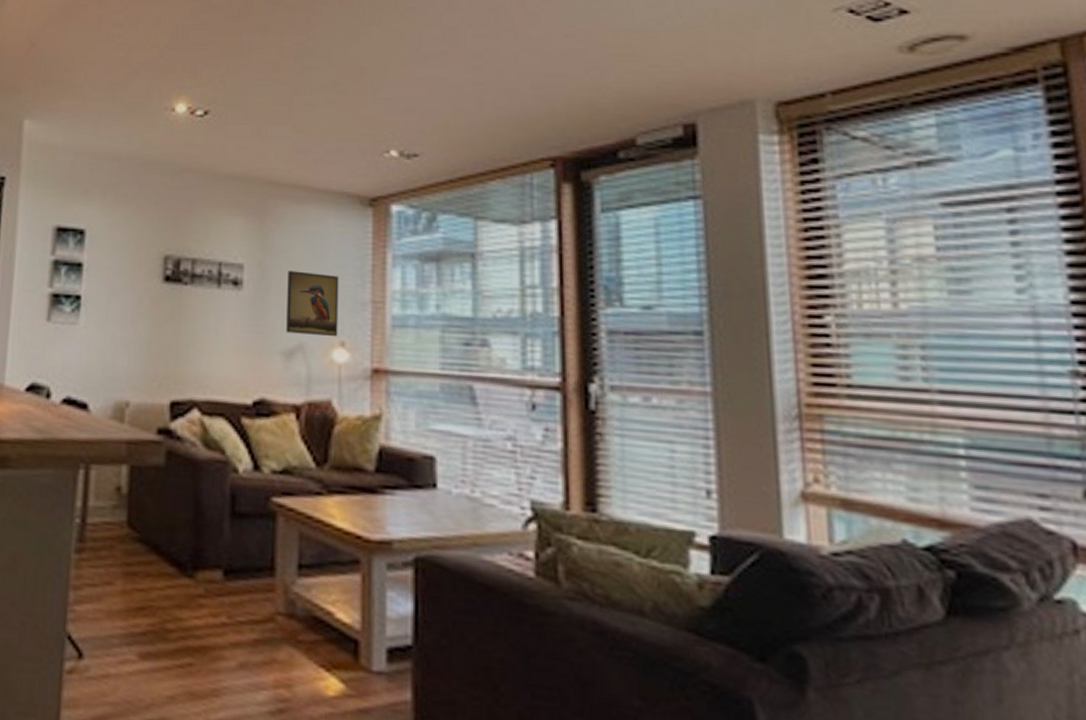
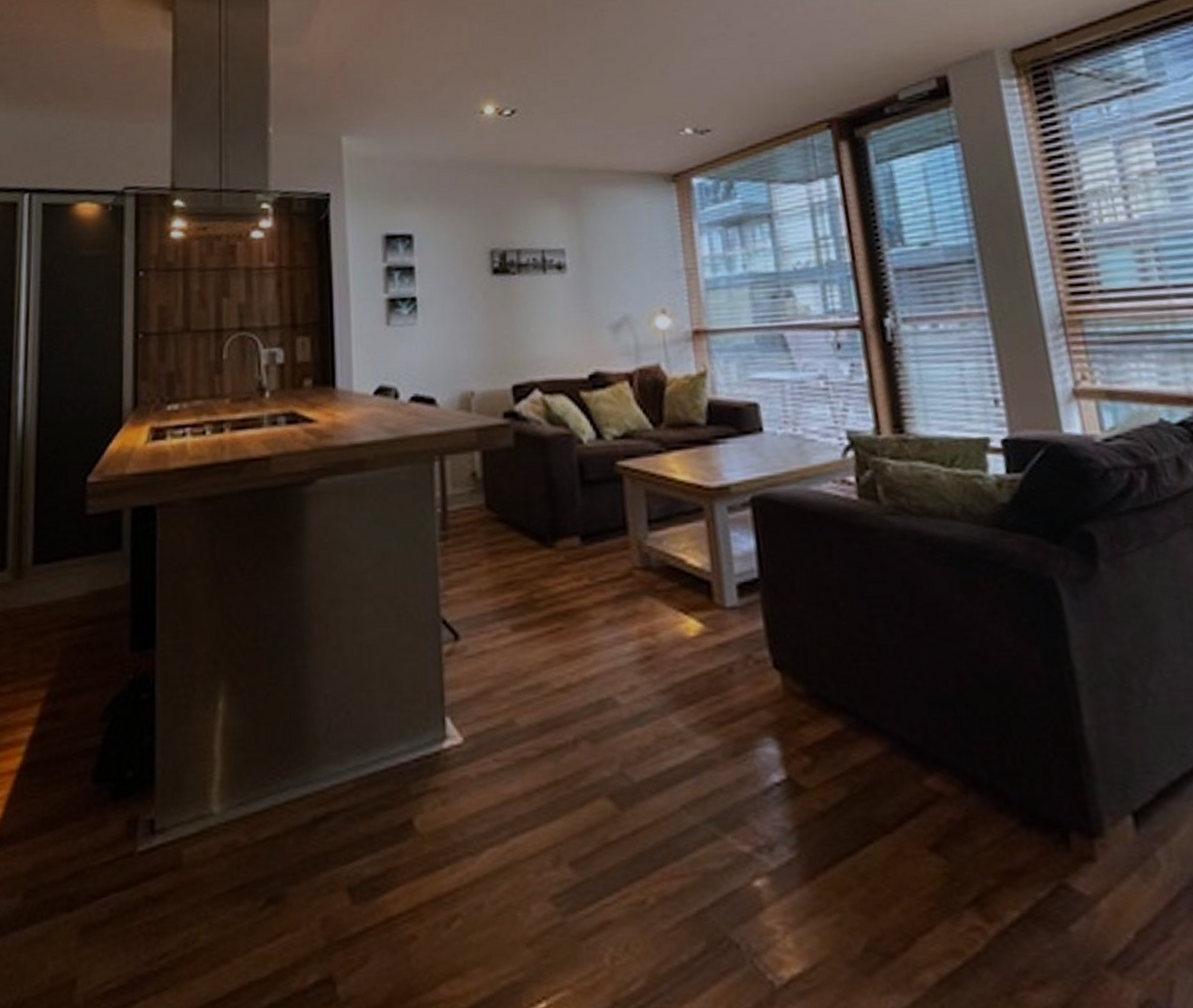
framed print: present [286,270,339,337] -> none [606,249,659,308]

